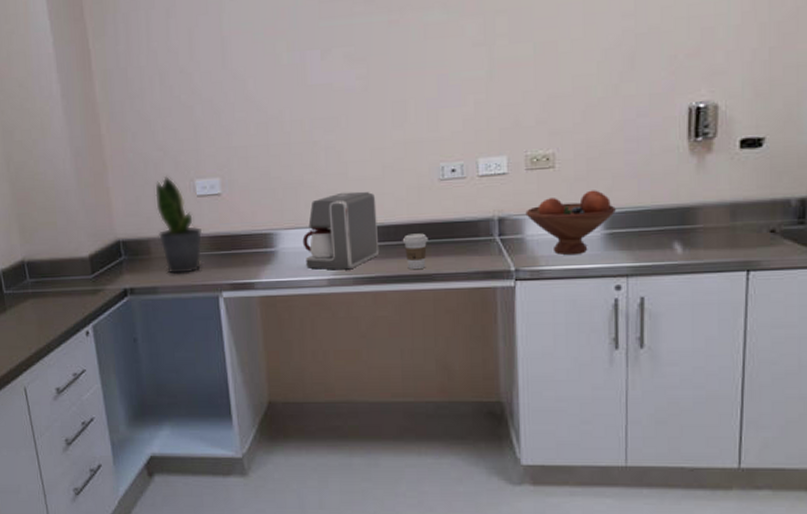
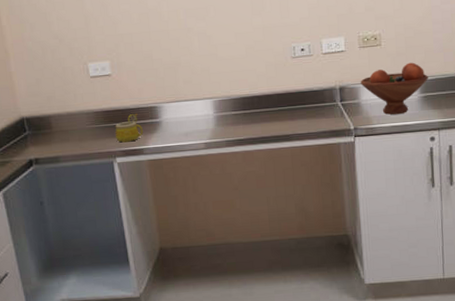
potted plant: present [155,175,203,274] -> none [54,60,97,145]
mug: none [222,241,255,274] -> present [115,114,143,143]
coffee maker: present [302,191,380,270] -> none [182,68,246,135]
coffee cup: present [402,233,428,270] -> none [264,101,285,132]

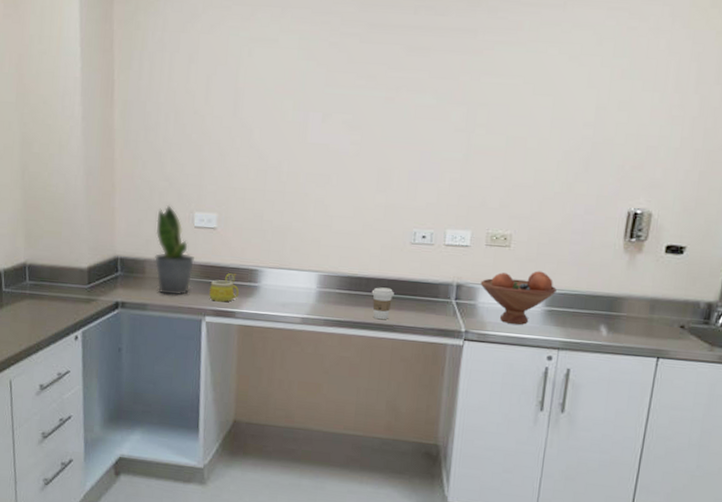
potted plant: none [54,60,97,145] -> present [154,204,195,296]
coffee cup: none [264,101,285,132] -> present [371,287,394,320]

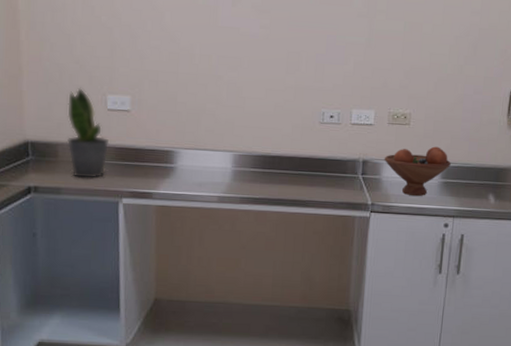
mug: present [209,273,239,302] -> none [125,155,155,184]
coffee cup: present [371,287,394,320] -> none [284,165,306,196]

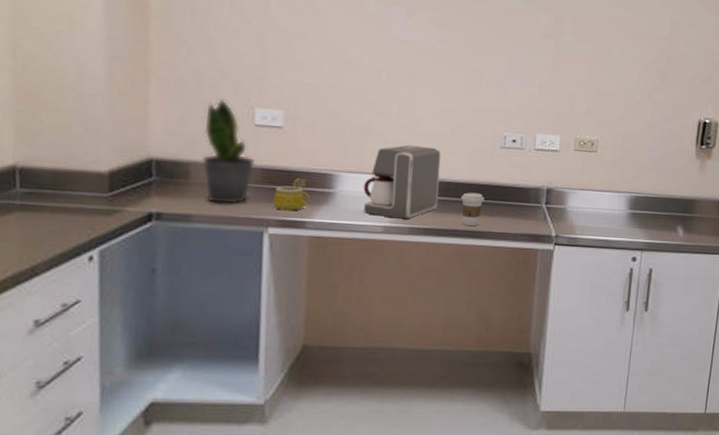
mug: none [125,155,155,184] -> present [273,178,310,211]
coffee maker: none [199,123,266,190] -> present [363,144,442,219]
coffee cup: none [284,165,306,196] -> present [460,192,484,227]
fruit bowl: present [384,146,451,196] -> none [569,175,639,228]

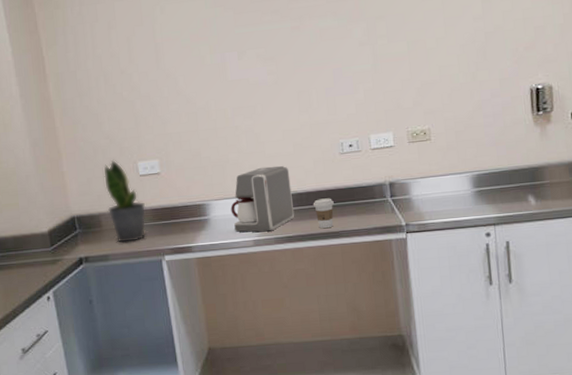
mug: present [273,178,310,211] -> none [163,211,191,240]

